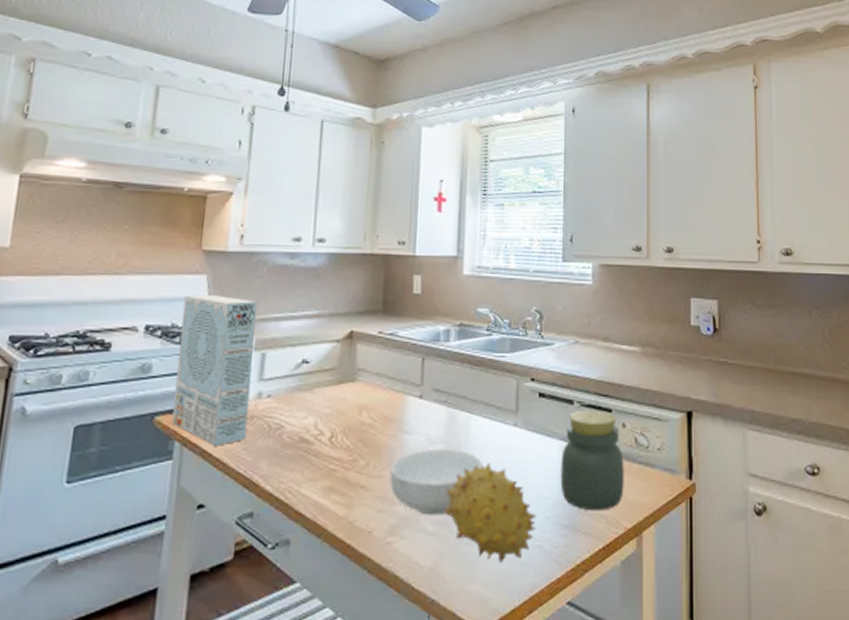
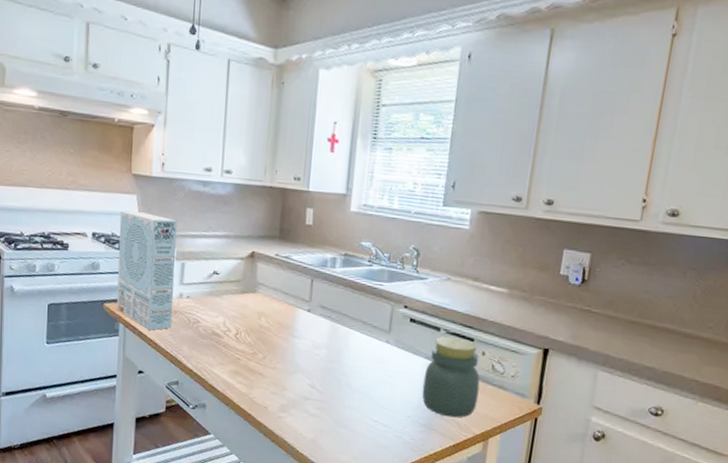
cereal bowl: present [390,448,483,516] -> none [282,352,358,403]
fruit: present [445,463,537,563] -> none [324,369,400,444]

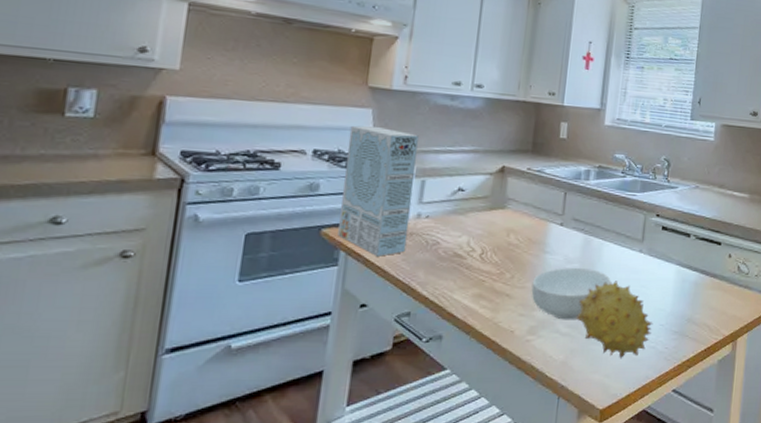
cereal bowl: none [282,352,358,403] -> present [531,267,611,320]
fruit: none [324,369,400,444] -> present [576,281,653,359]
jar: present [422,336,480,418] -> none [674,242,728,321]

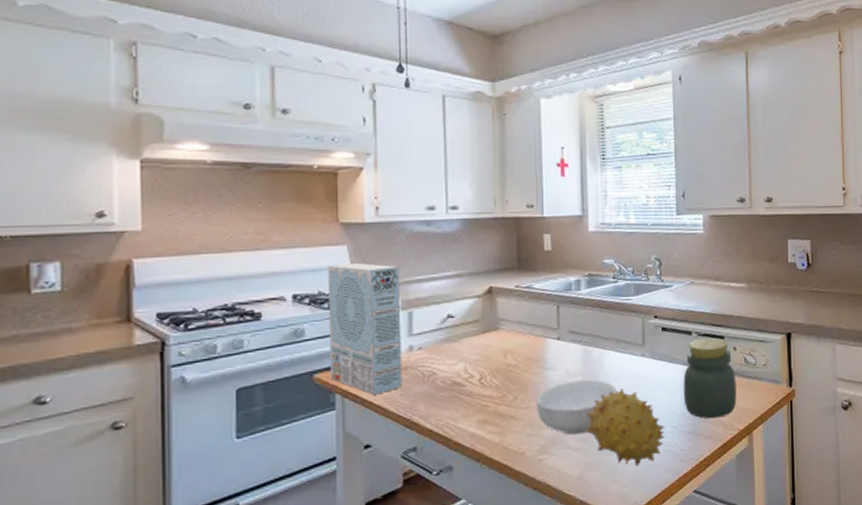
jar: none [674,242,728,321] -> present [683,338,737,419]

